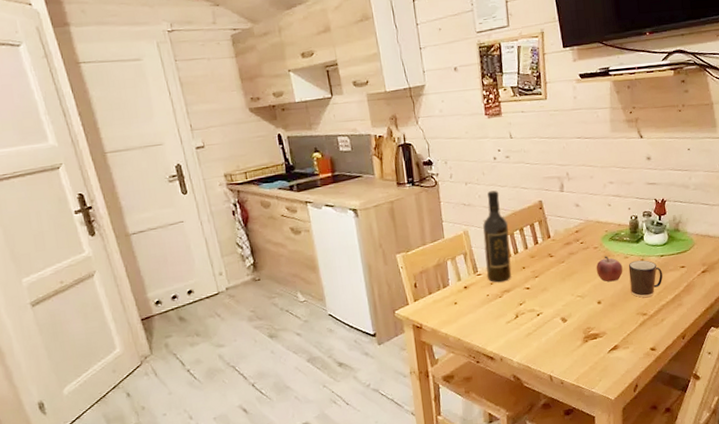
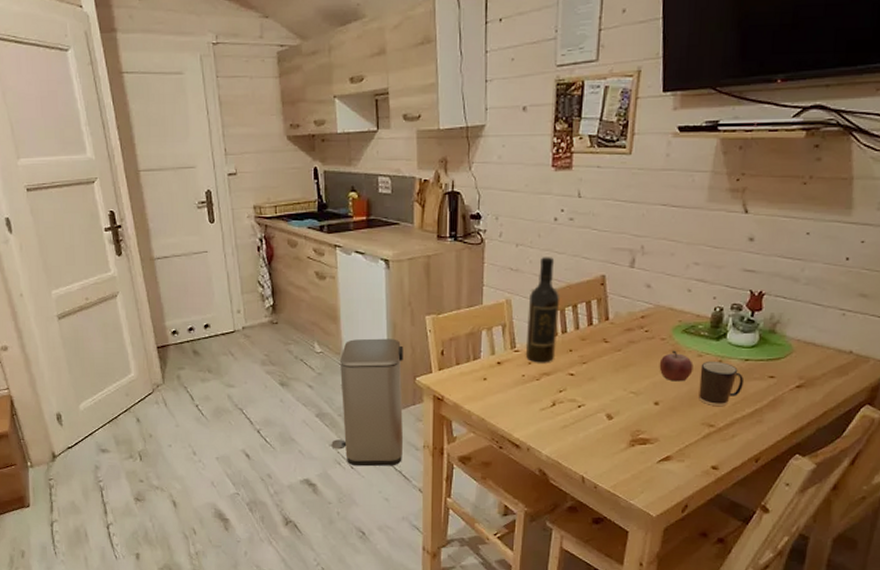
pedal bin: none [323,279,393,402] -> present [331,338,404,466]

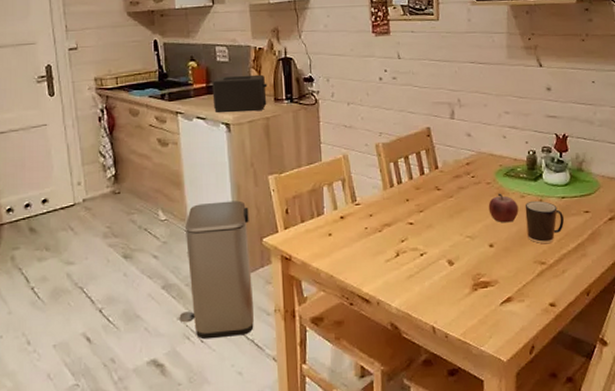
toaster: none [372,209,431,249] -> present [212,74,267,112]
wine bottle: present [525,257,560,362] -> none [363,113,394,214]

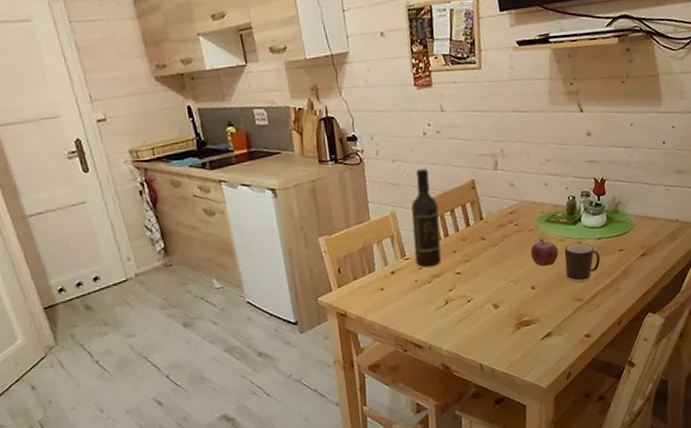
pedal bin: present [179,200,254,340] -> none [240,264,316,393]
toaster: present [212,74,267,112] -> none [253,136,312,178]
wine bottle: none [363,113,394,214] -> present [410,168,442,267]

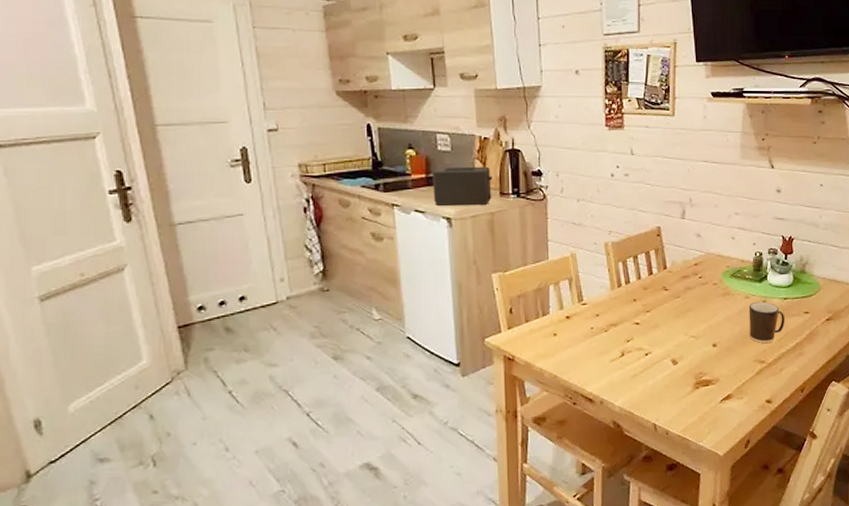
toaster: none [253,136,312,178] -> present [432,166,493,206]
wine bottle: present [410,168,442,267] -> none [591,211,622,314]
fruit: present [530,239,559,266] -> none [714,294,743,323]

